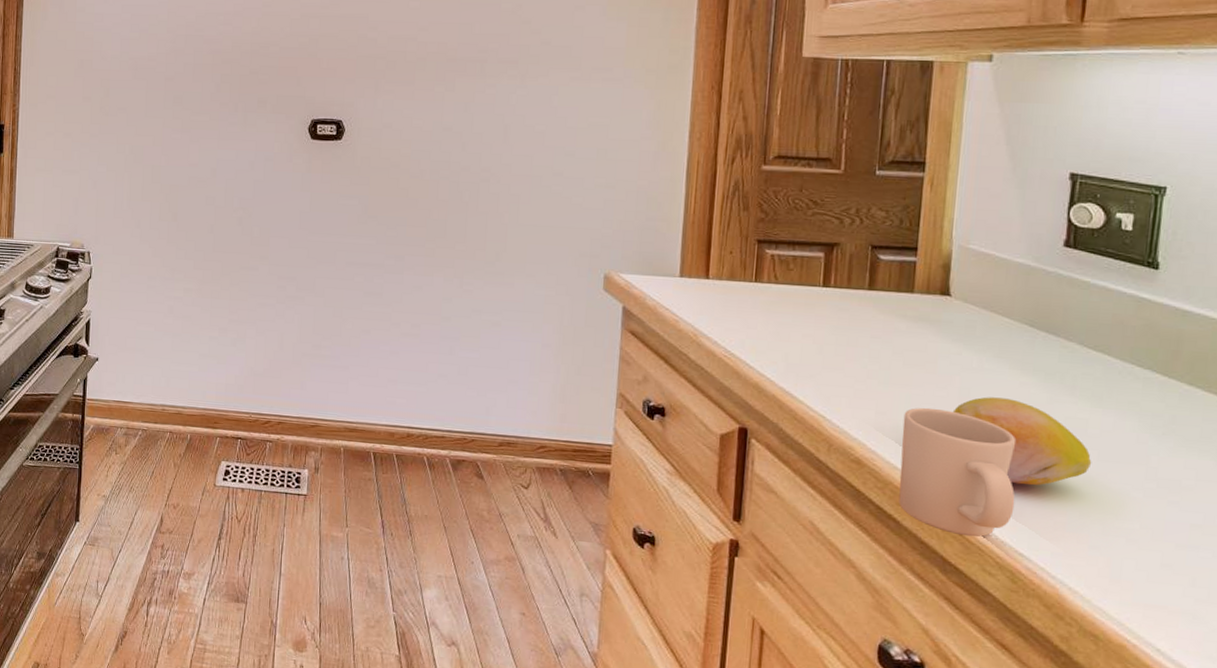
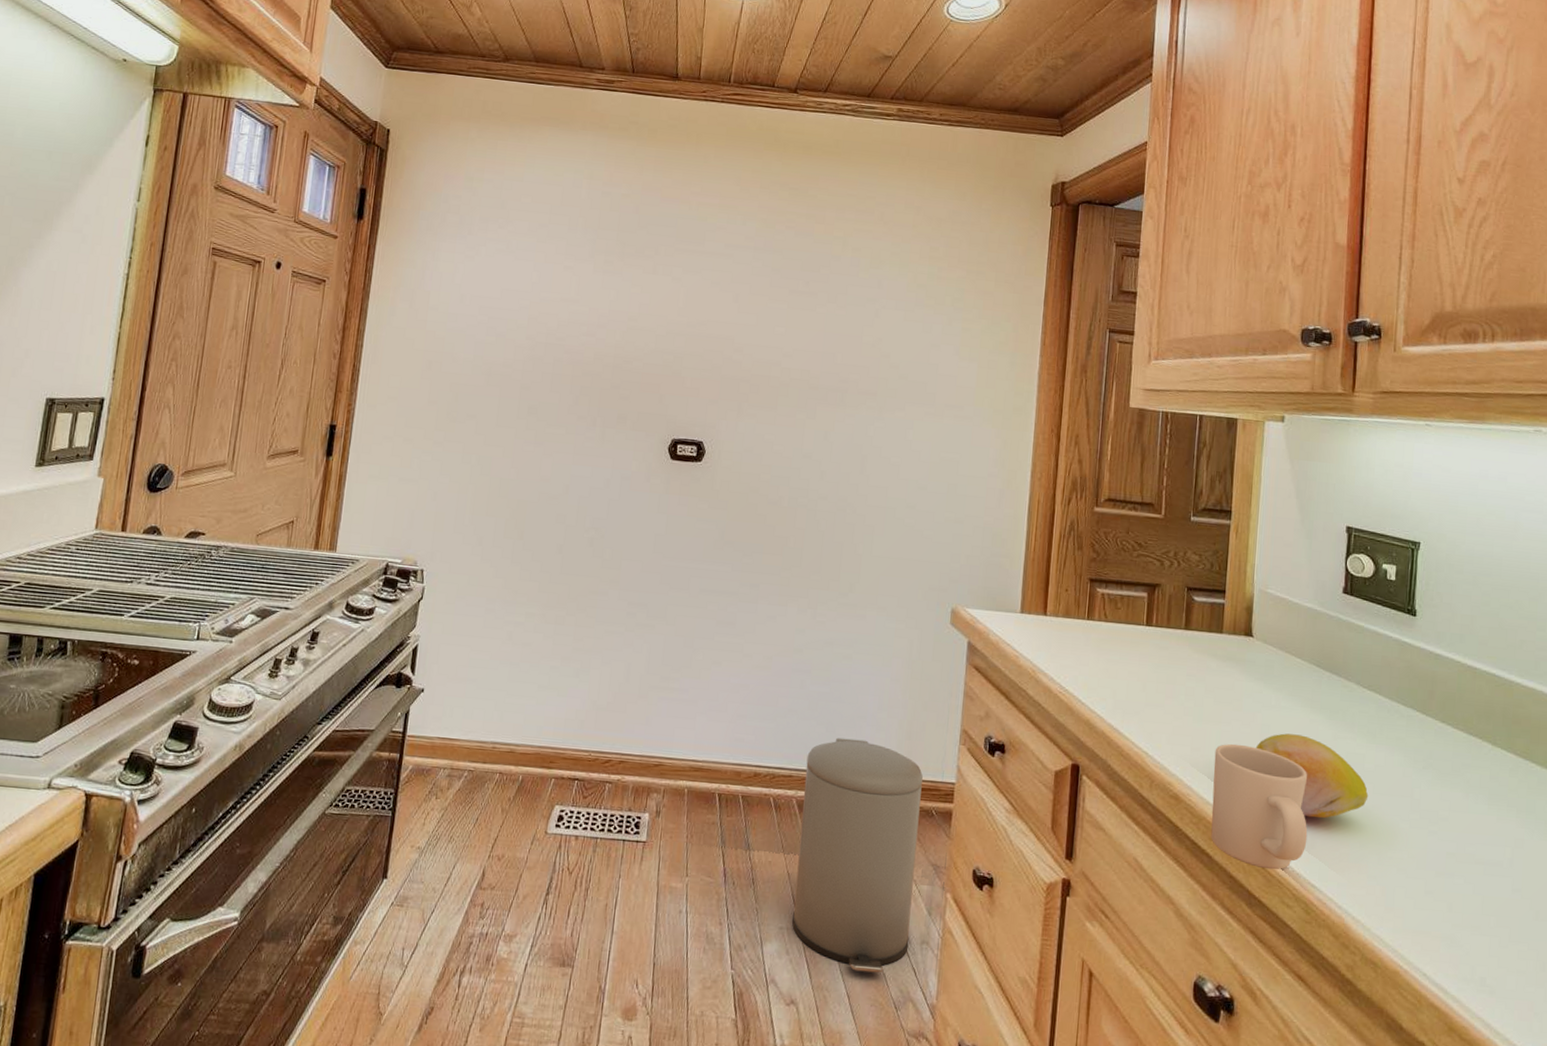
pedal bin: none [450,401,578,622] -> present [792,737,923,973]

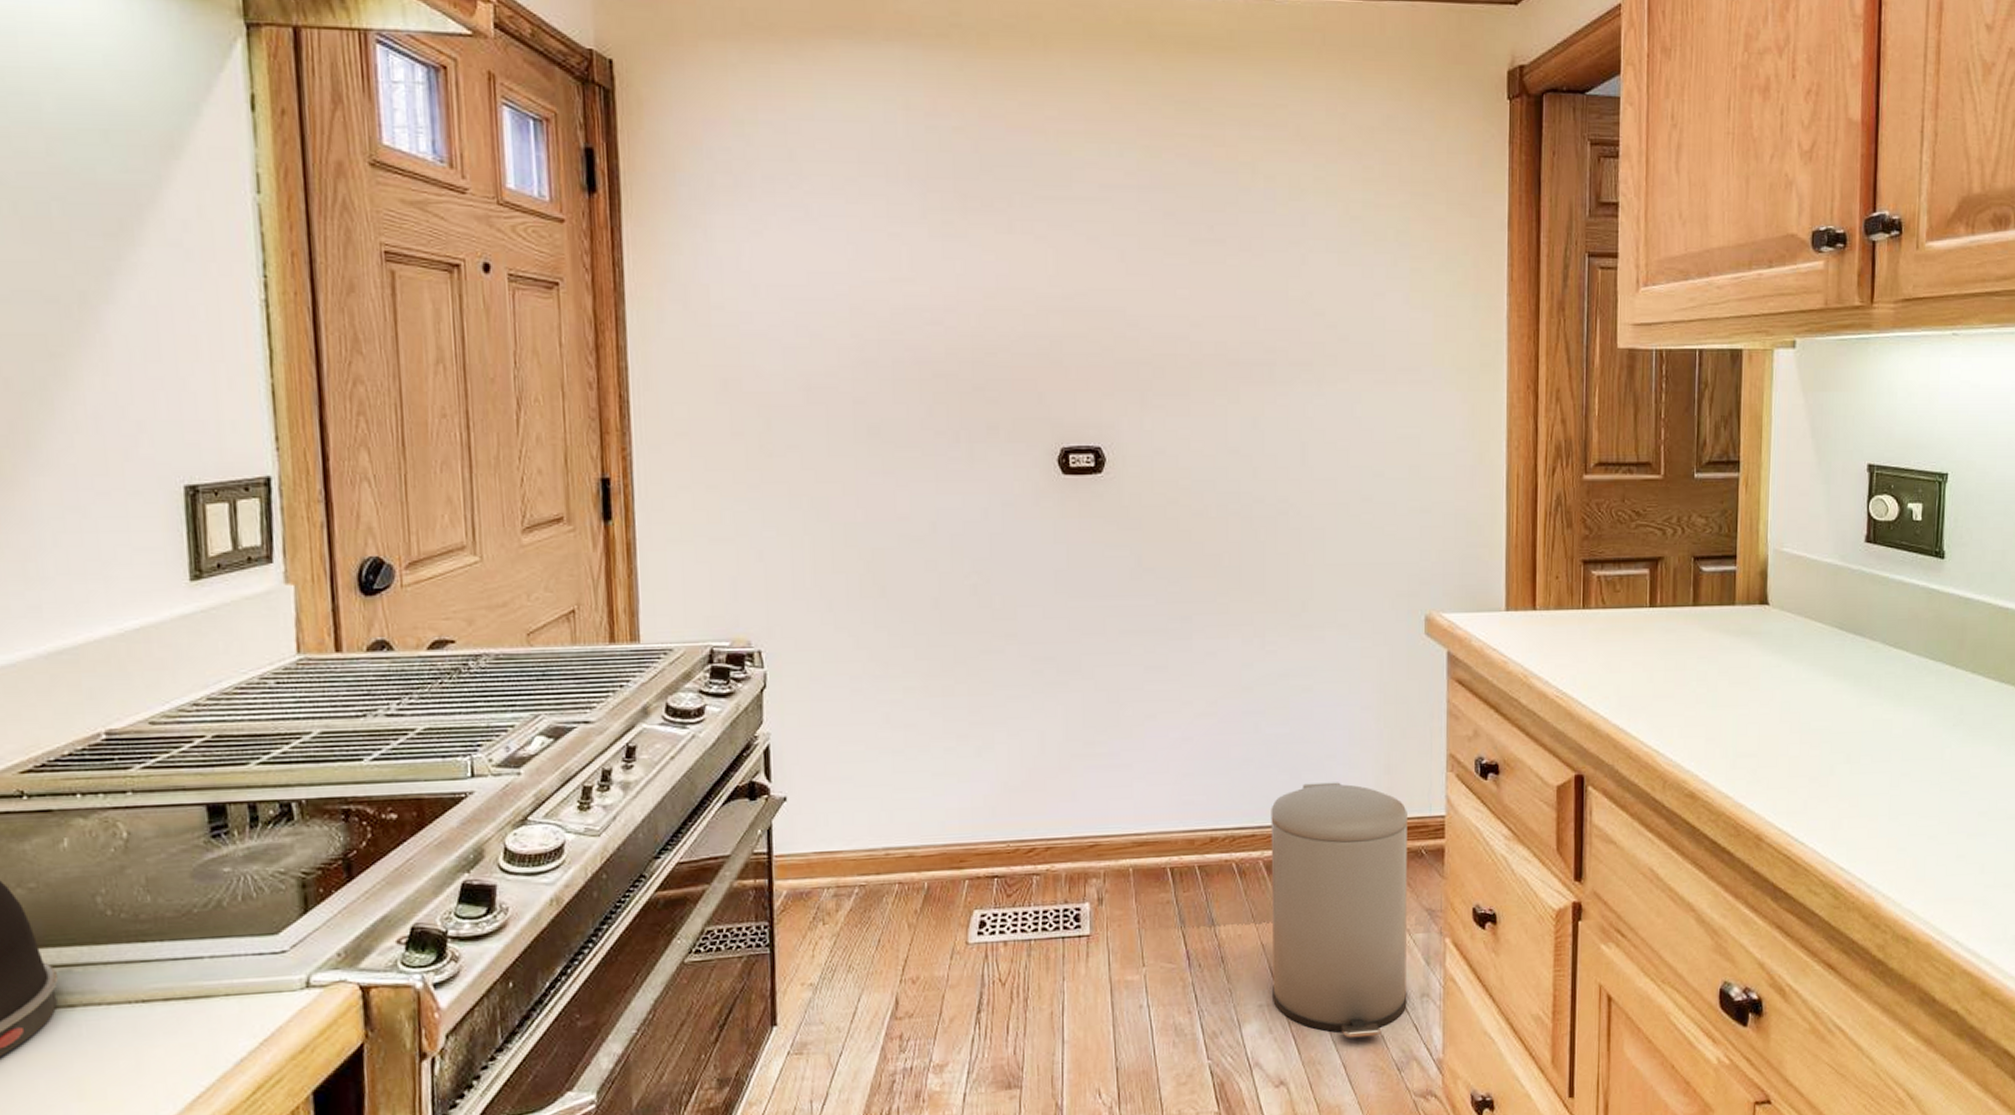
mug: present [1211,743,1308,870] -> none [1731,727,1834,859]
fruit: present [1255,733,1369,819] -> none [1775,707,1897,796]

